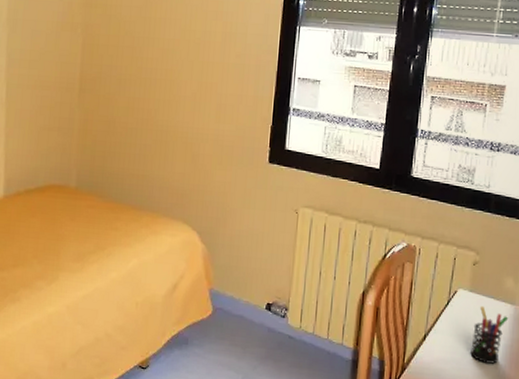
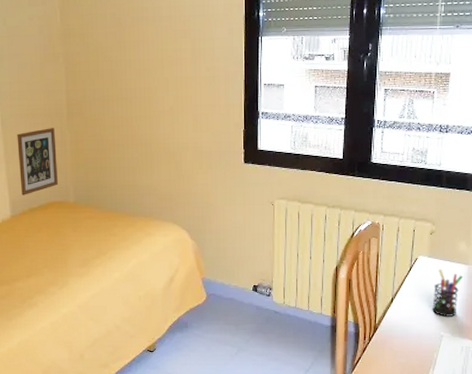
picture frame: none [18,103,64,175] -> present [17,128,58,195]

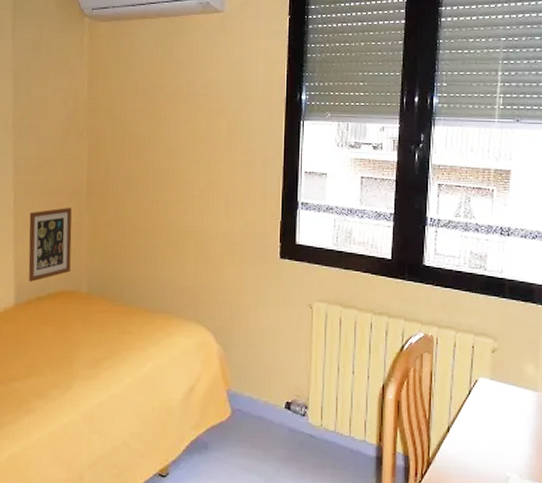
pen holder: present [432,268,463,317] -> none [496,394,531,454]

